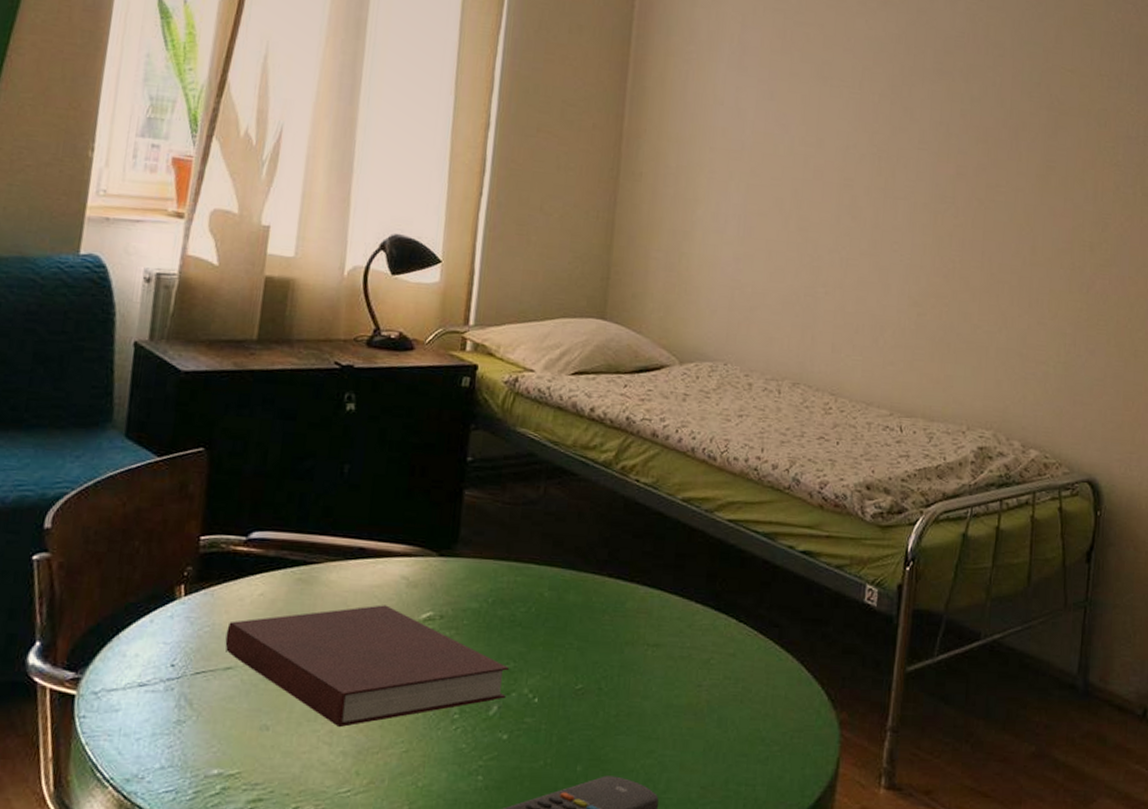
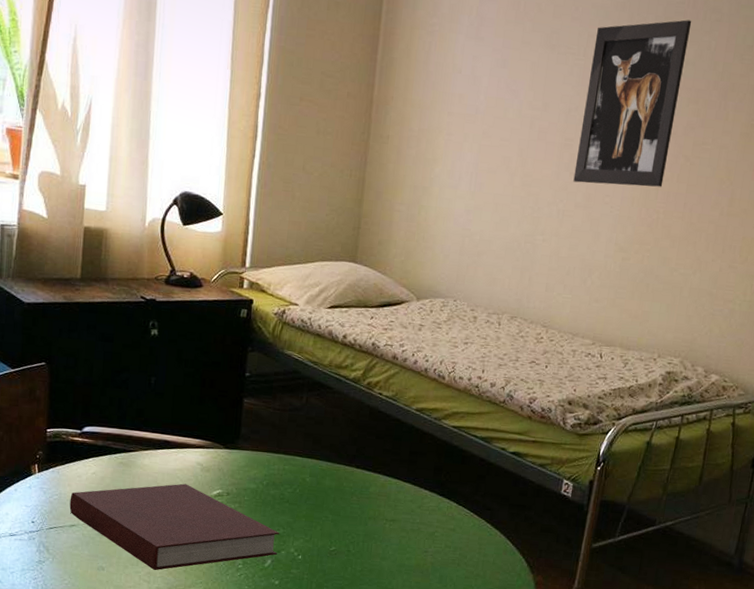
wall art: none [856,54,974,233] -> present [573,19,692,187]

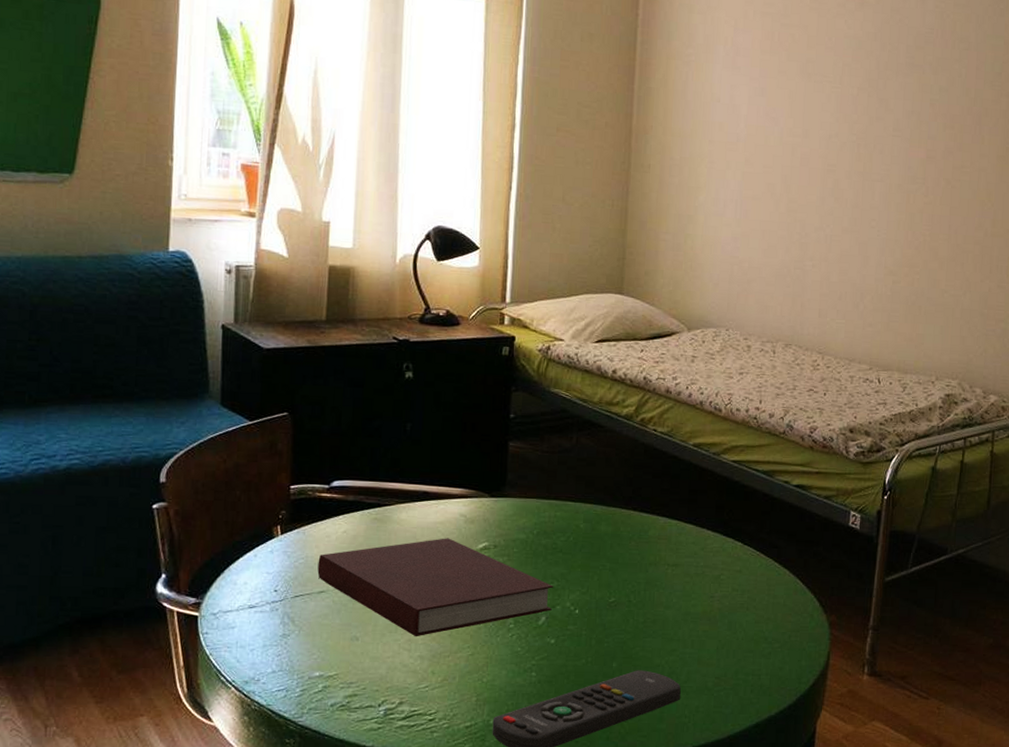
wall art: present [573,19,692,187] -> none [838,48,942,210]

